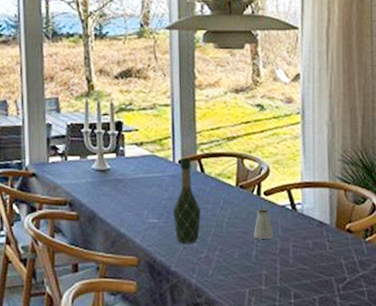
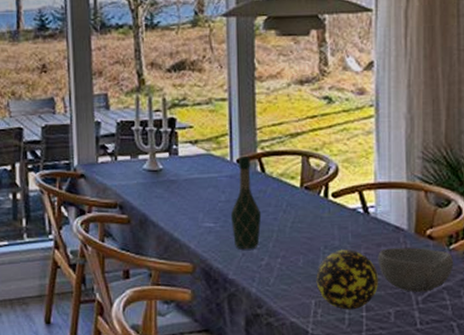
decorative ball: none [250,243,304,298] -> present [316,250,378,310]
saltshaker: present [253,208,274,239] -> none [319,212,343,246]
bowl: none [304,240,369,281] -> present [378,247,454,293]

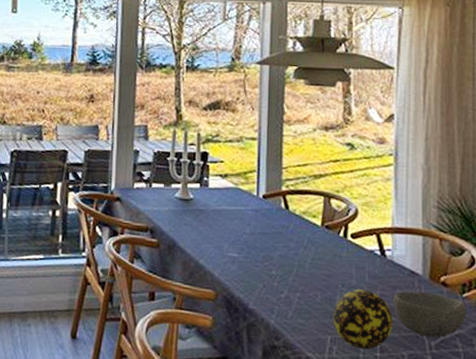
wine bottle: present [230,157,262,250] -> none [254,193,284,282]

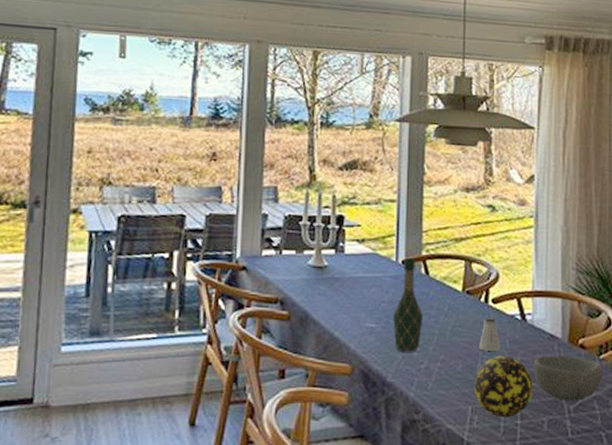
wine bottle: none [254,193,284,282] -> present [392,258,424,352]
saltshaker: none [337,251,360,285] -> present [478,317,501,351]

